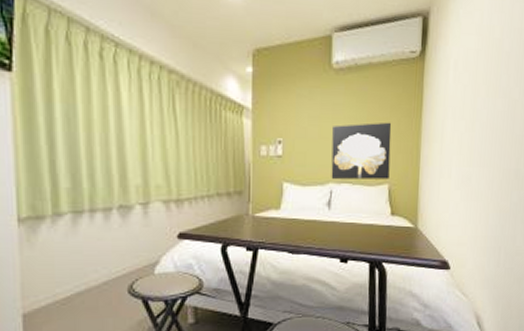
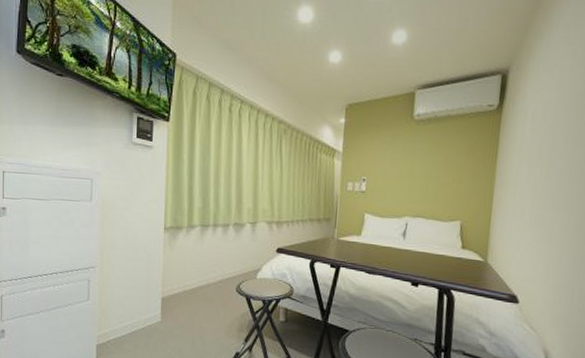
wall art: present [331,122,392,179] -> none [407,166,466,217]

